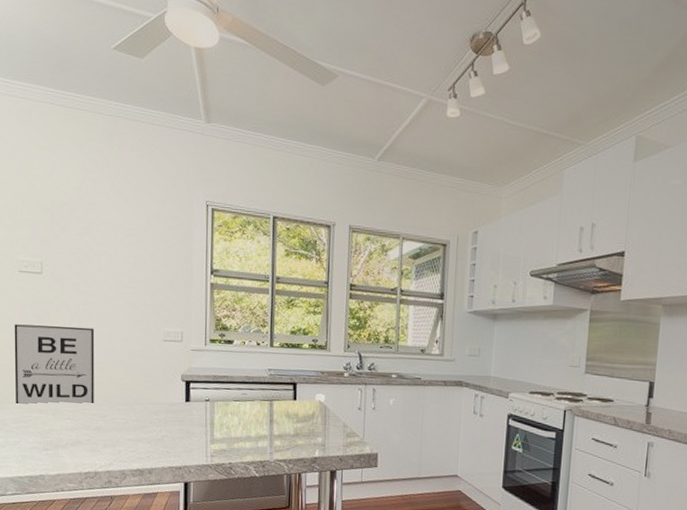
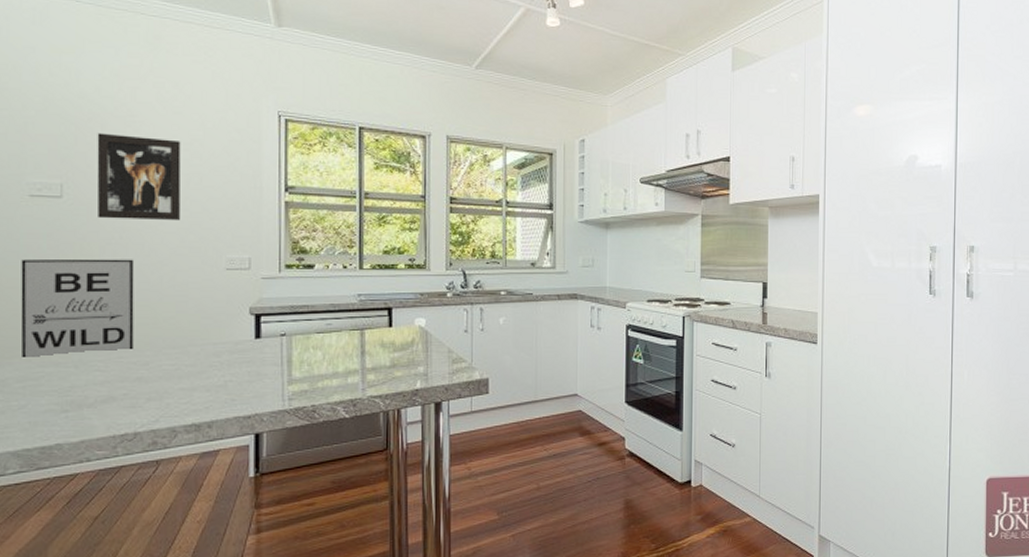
wall art: none [67,219,129,297] -> present [97,132,181,221]

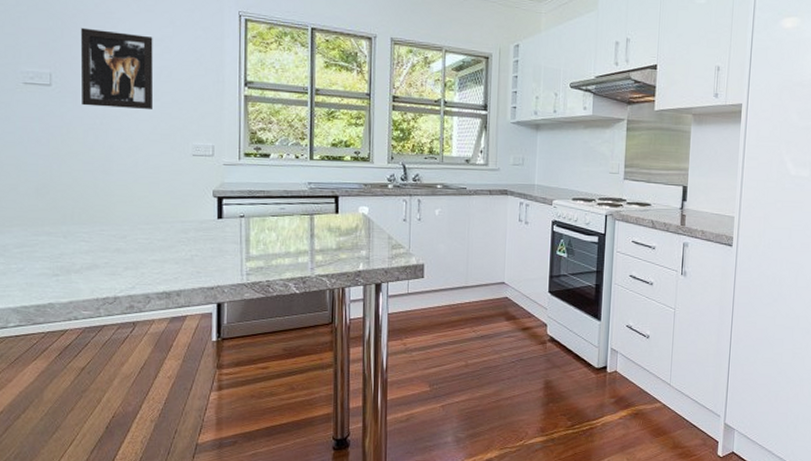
wall art: present [20,258,135,357] -> none [17,140,113,227]

